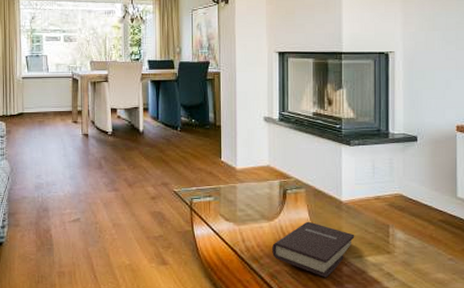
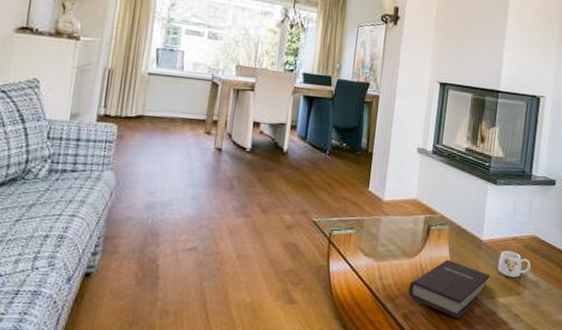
mug: none [362,210,398,236] -> present [498,250,531,277]

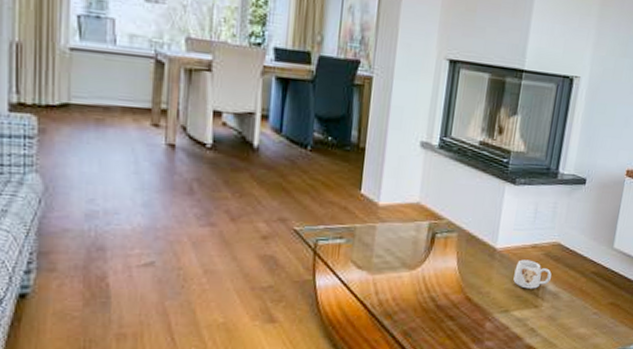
book: present [408,259,490,319] -> none [409,271,504,335]

